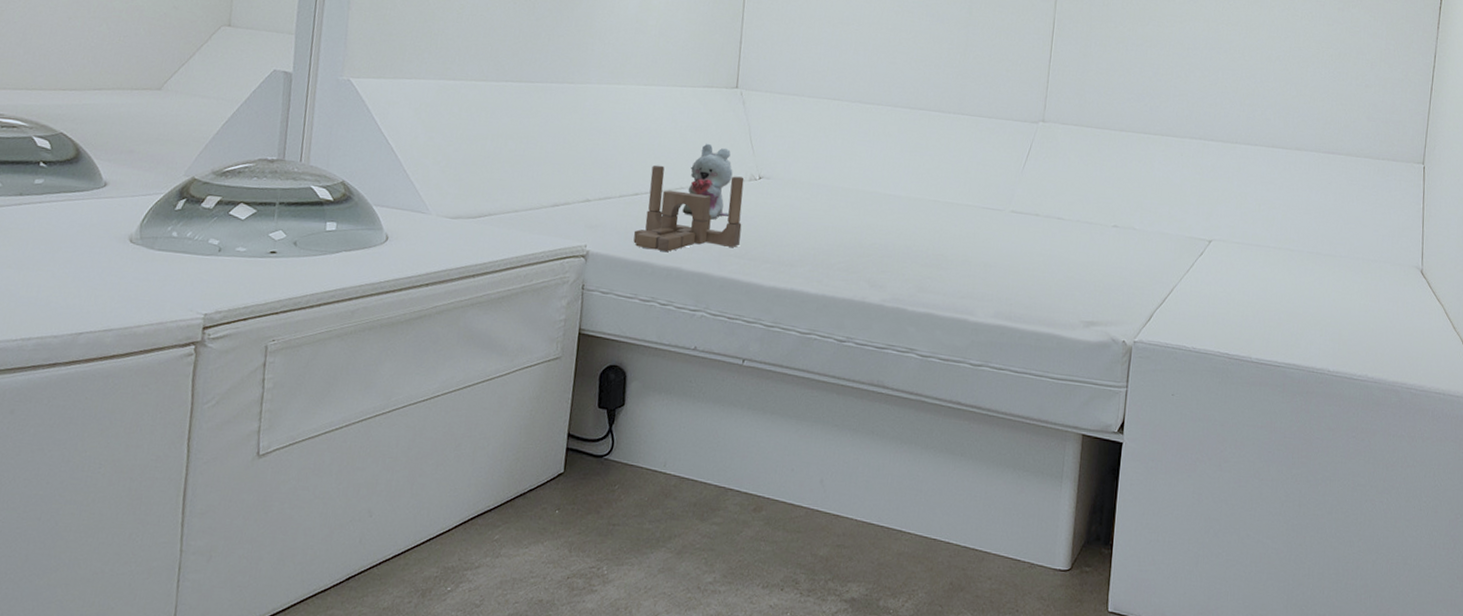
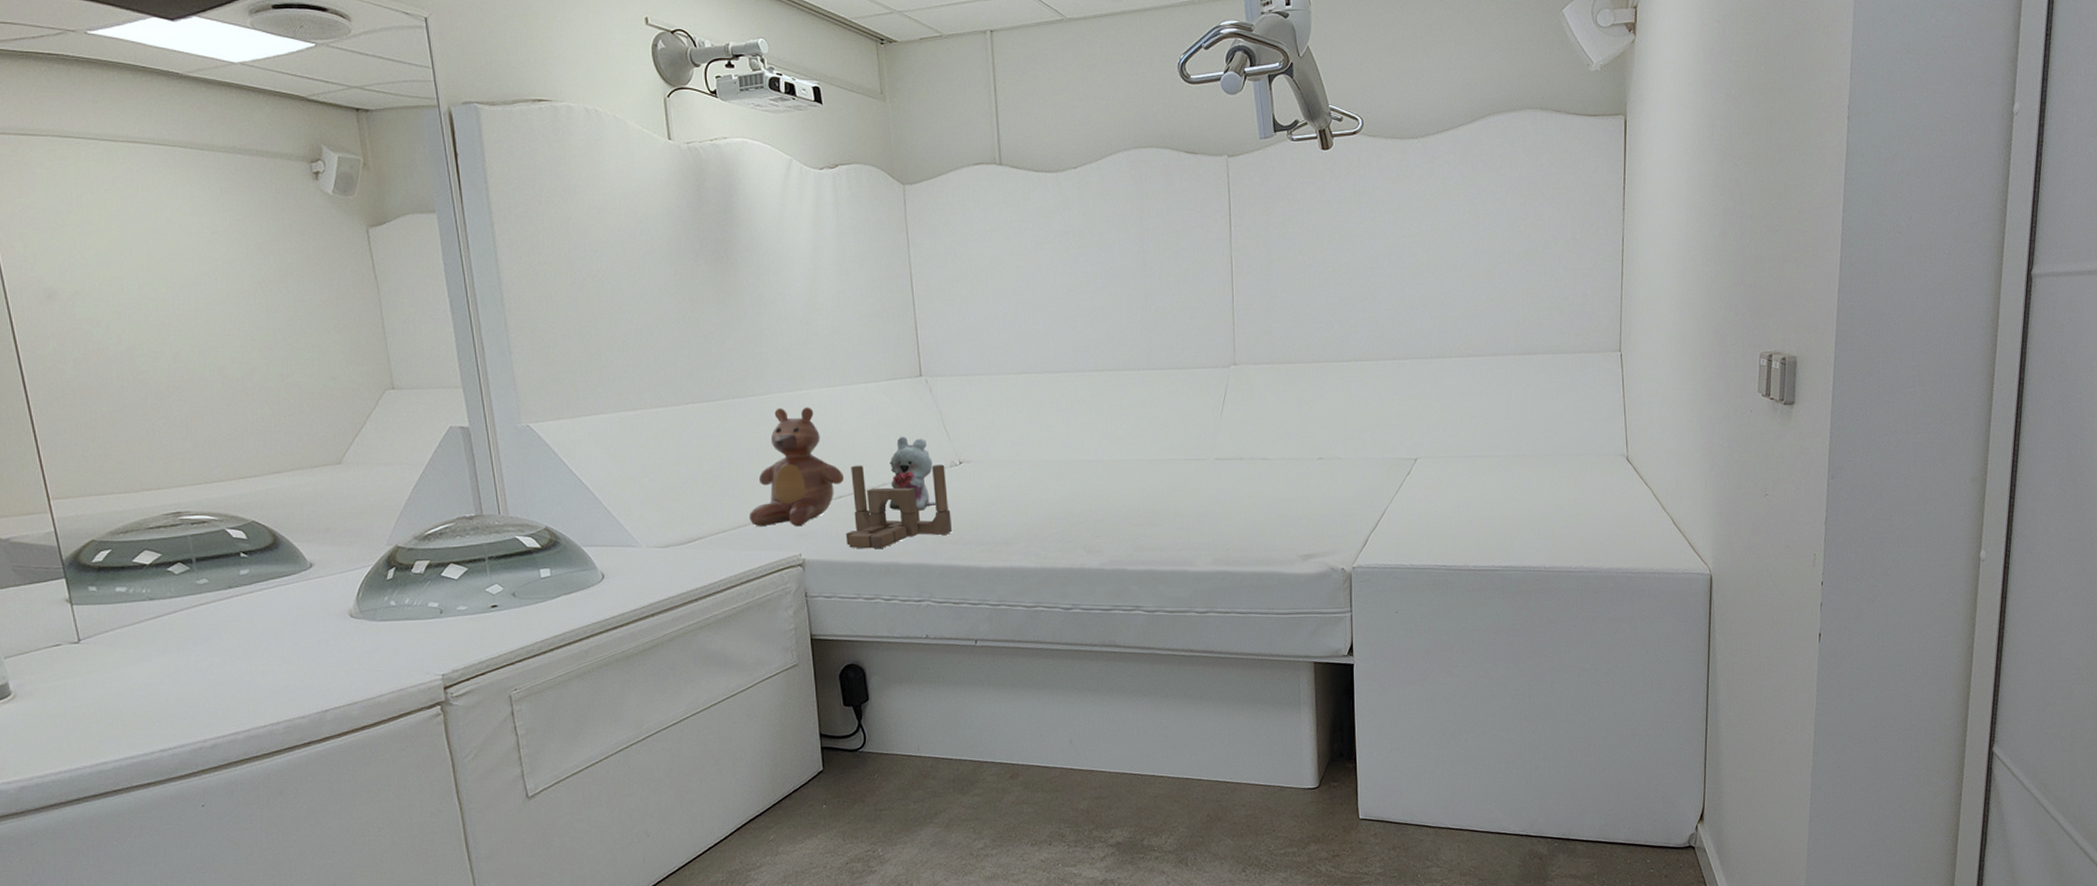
teddy bear: none [542,98,644,218] -> present [748,407,844,527]

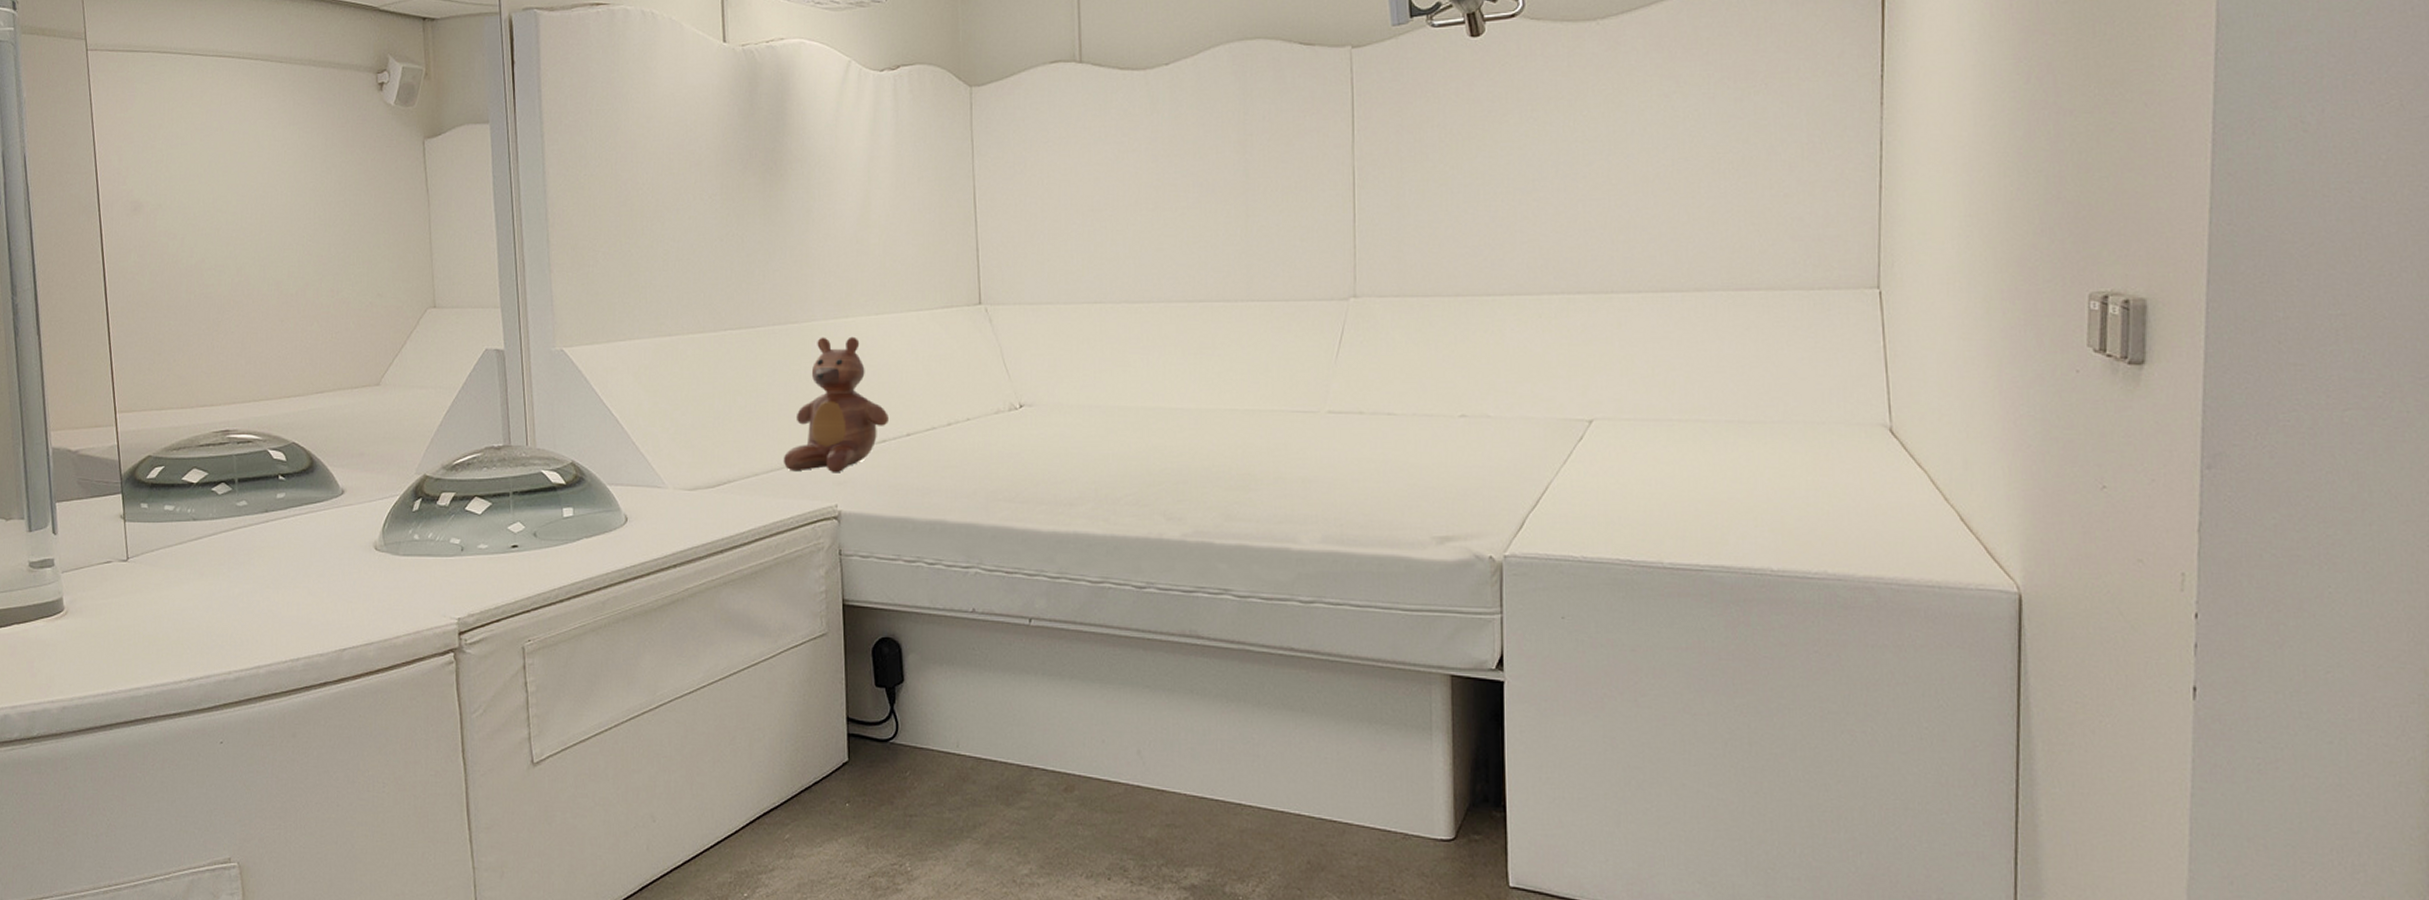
toy blocks: present [845,464,952,549] -> none [887,405,1007,503]
plush toy: present [889,436,937,511] -> none [938,373,992,461]

